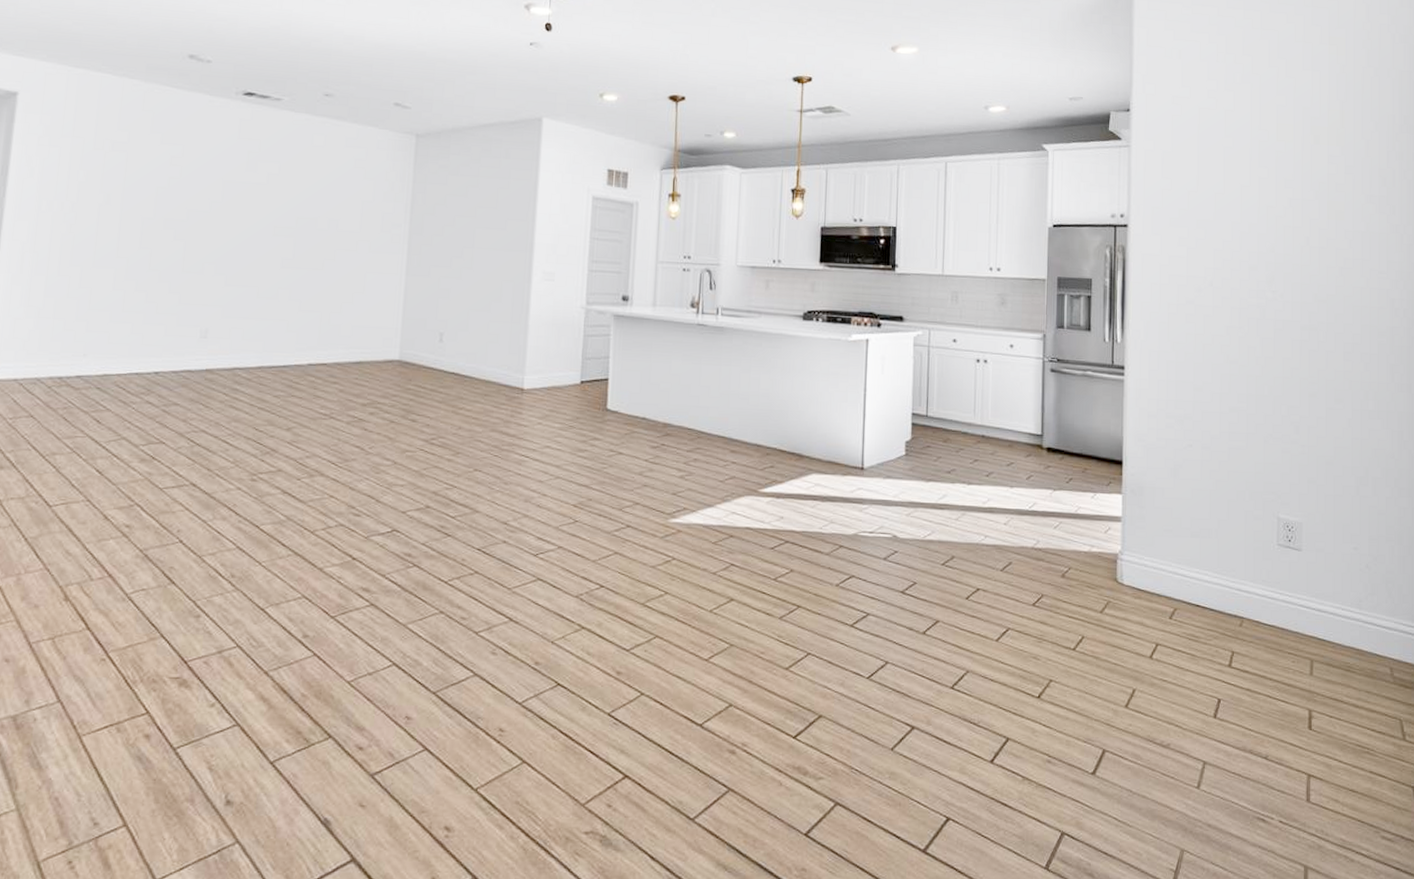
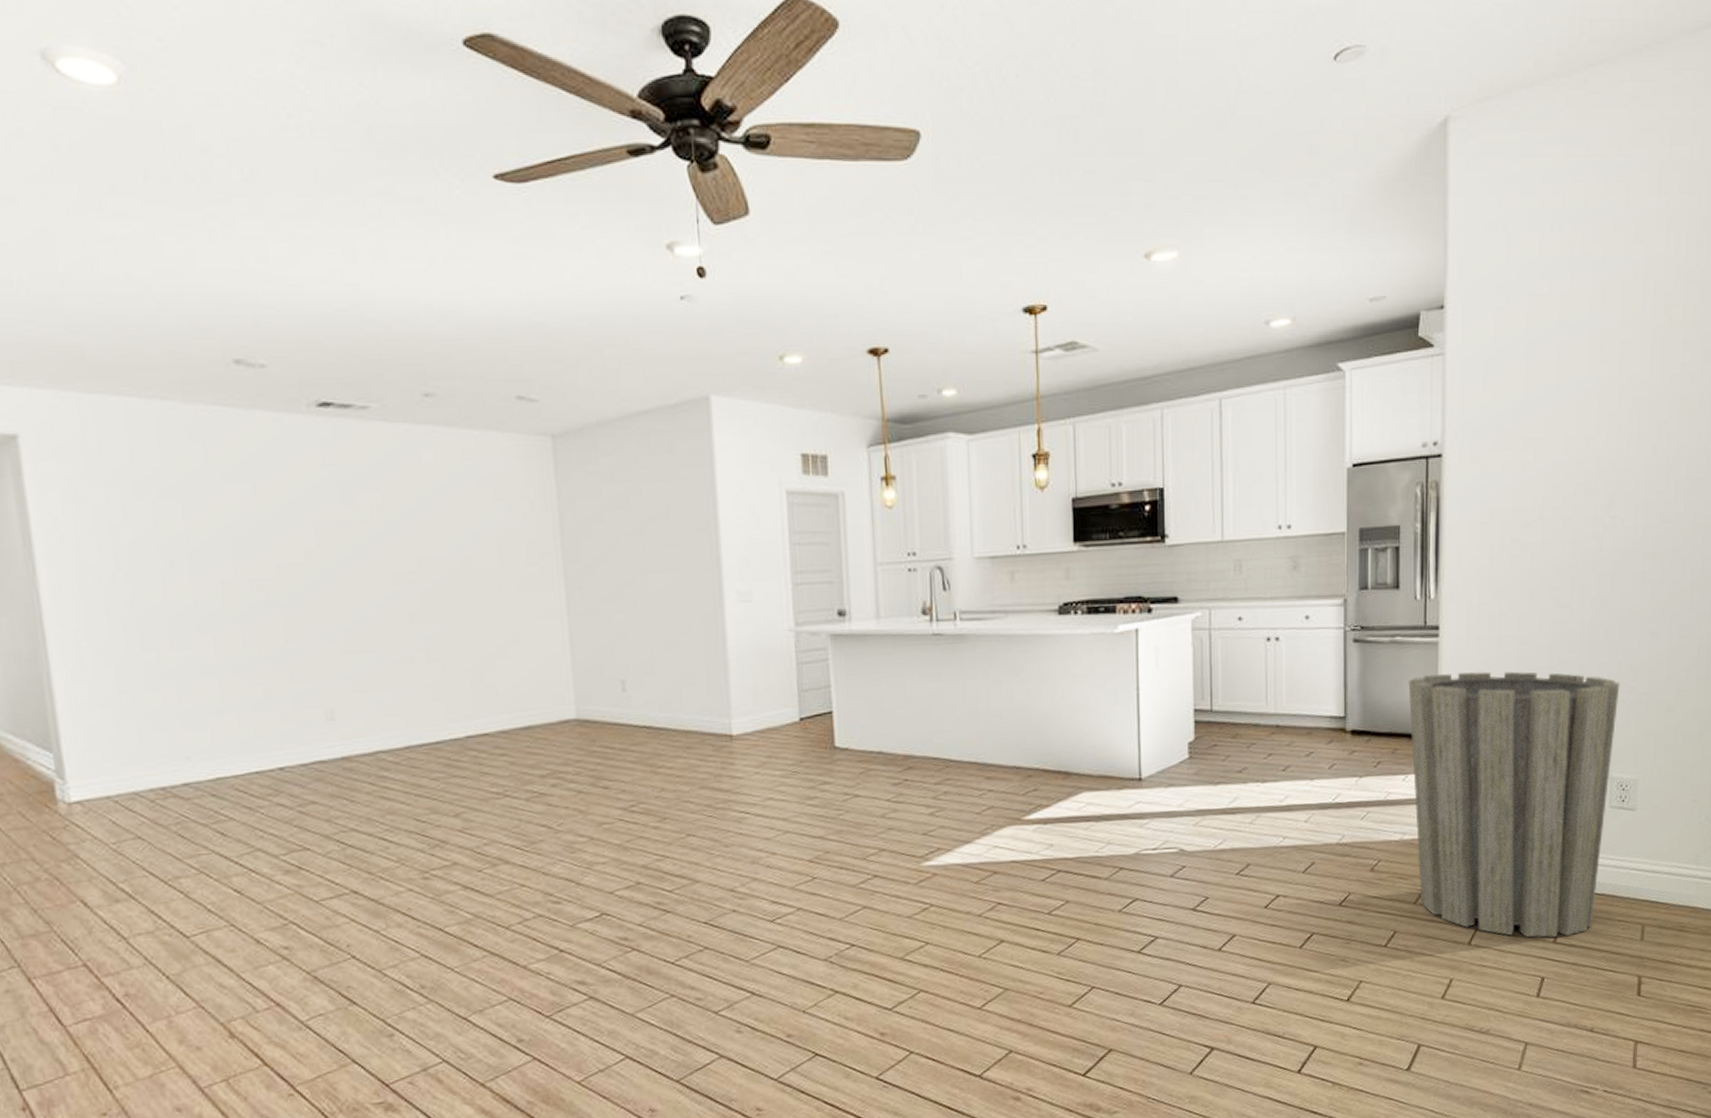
trash can: none [1097,406,1284,661] -> present [1408,671,1620,938]

